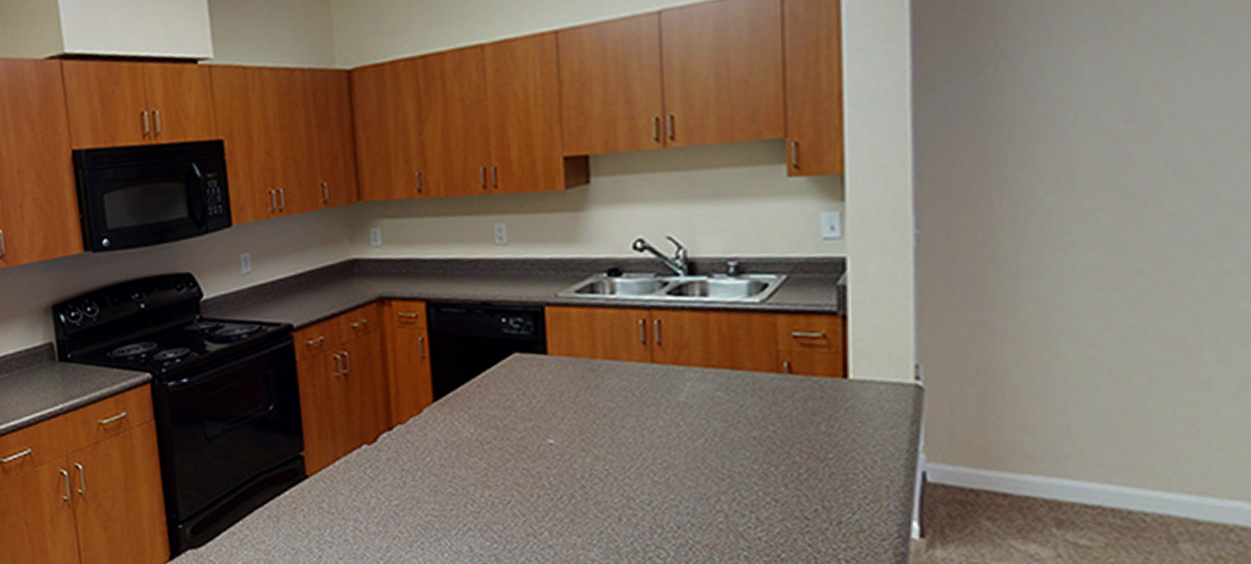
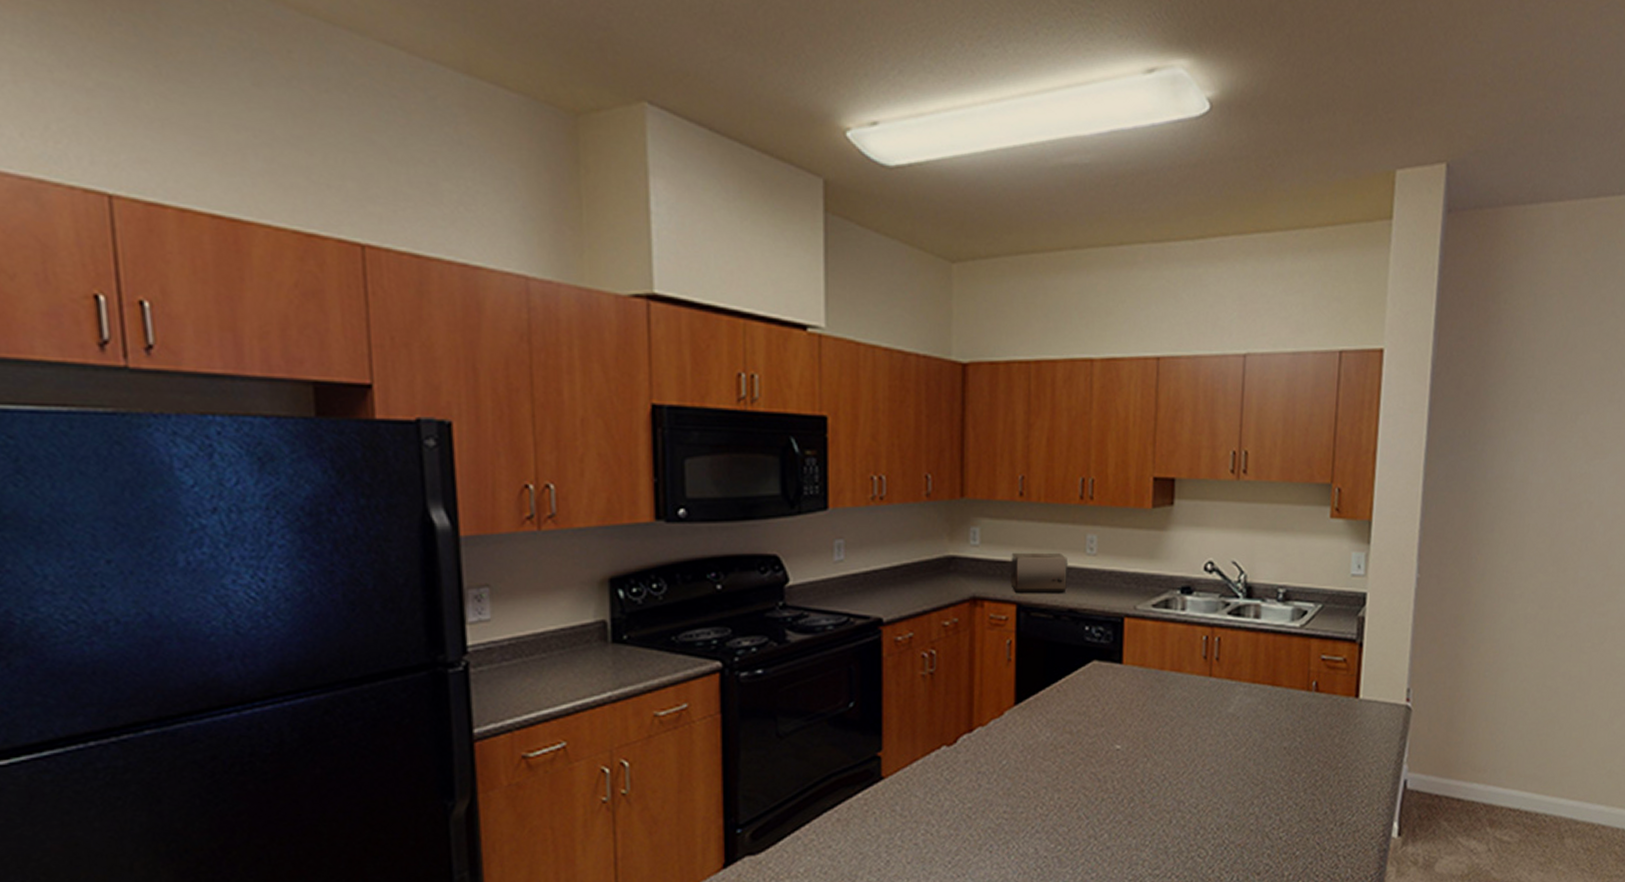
toaster: none [415,245,478,291] -> present [1010,552,1069,594]

